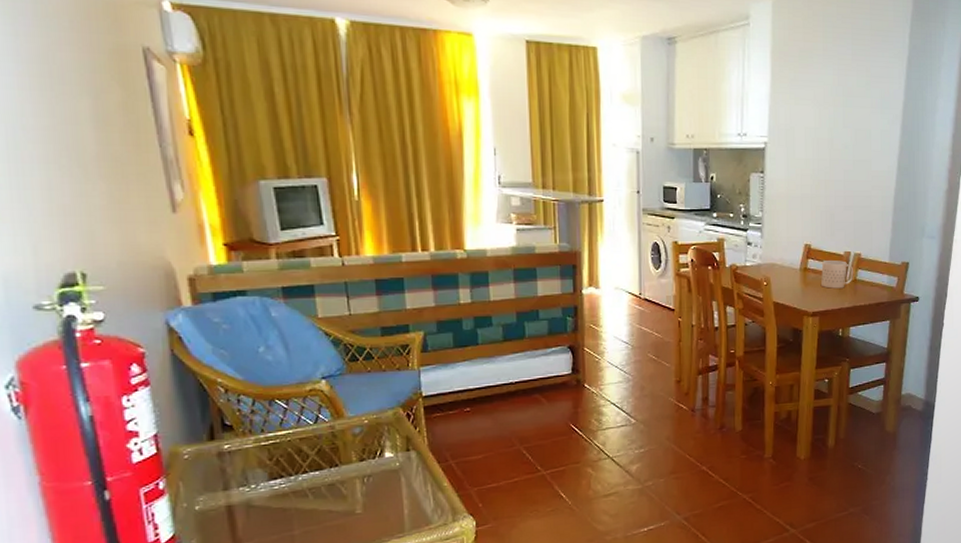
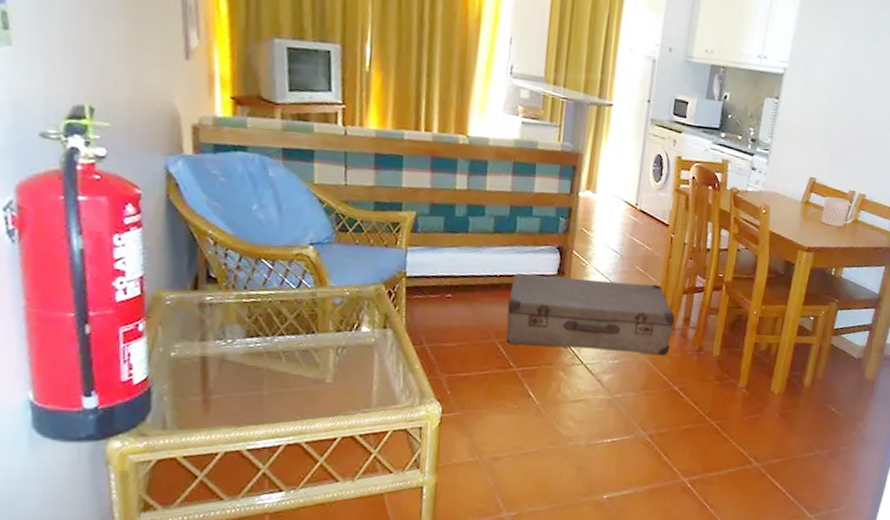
suitcase: none [527,369,694,449] -> present [506,273,675,356]

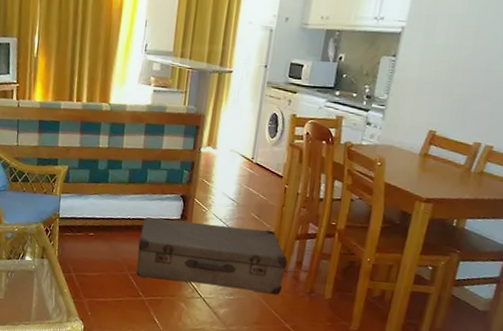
mug: present [820,196,856,228] -> none [440,149,481,179]

